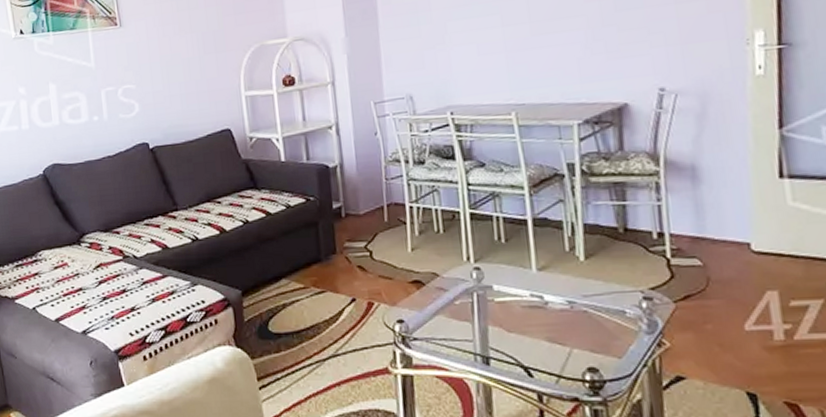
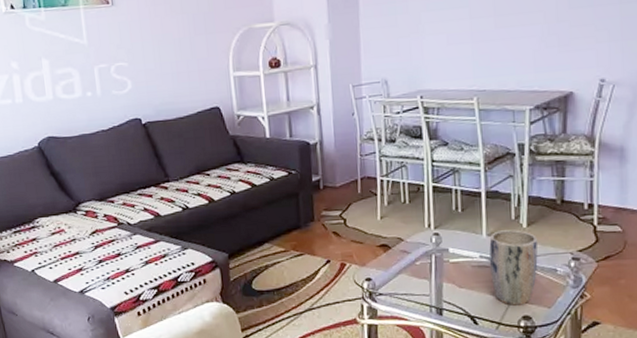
plant pot: none [540,263,602,355] -> present [489,230,538,306]

